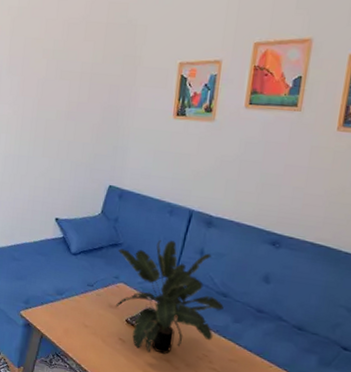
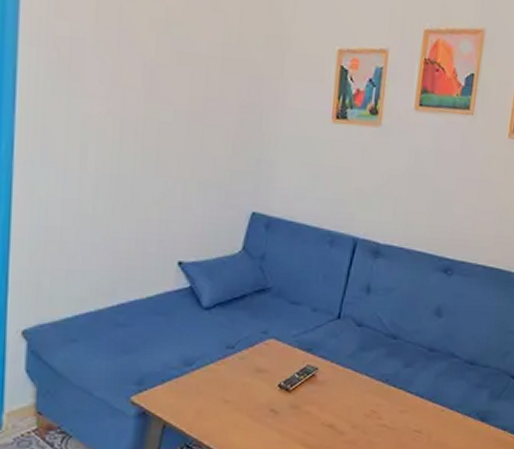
potted plant: present [116,239,224,354] -> none [265,277,394,421]

